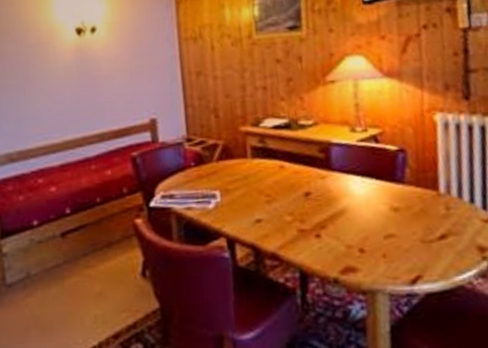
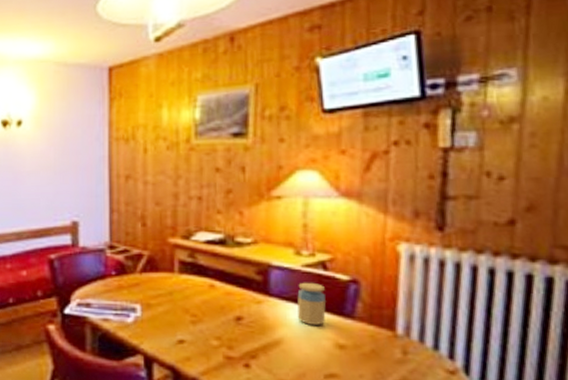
jar: none [355,155,381,193] -> present [297,282,326,325]

